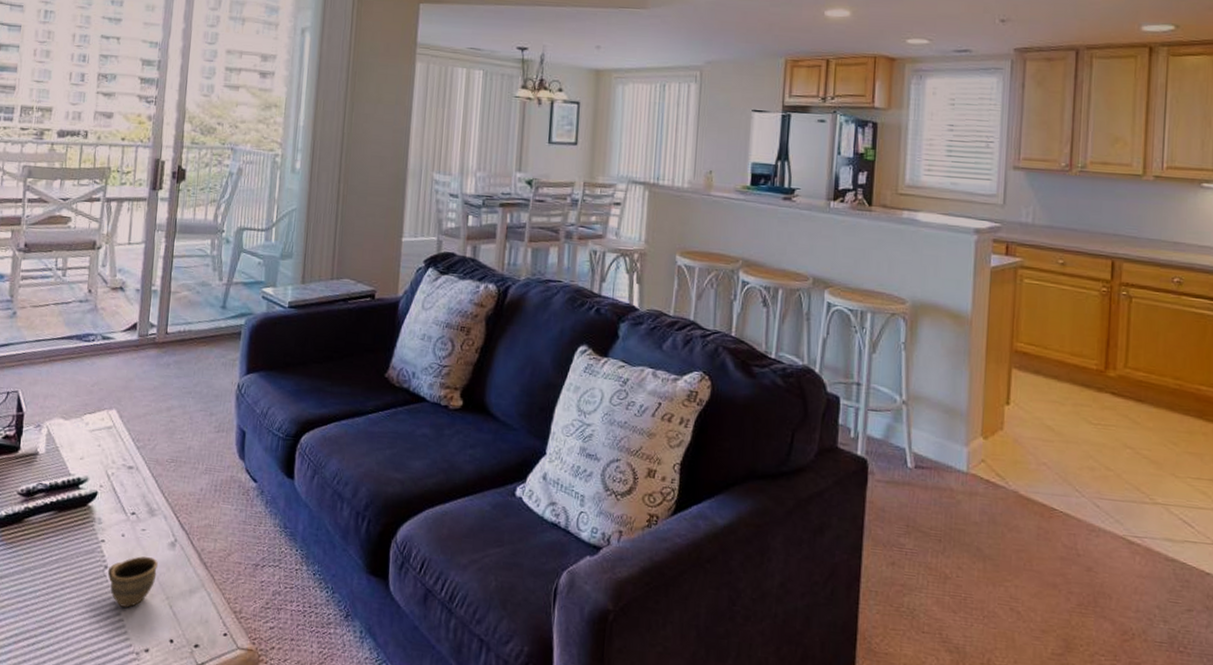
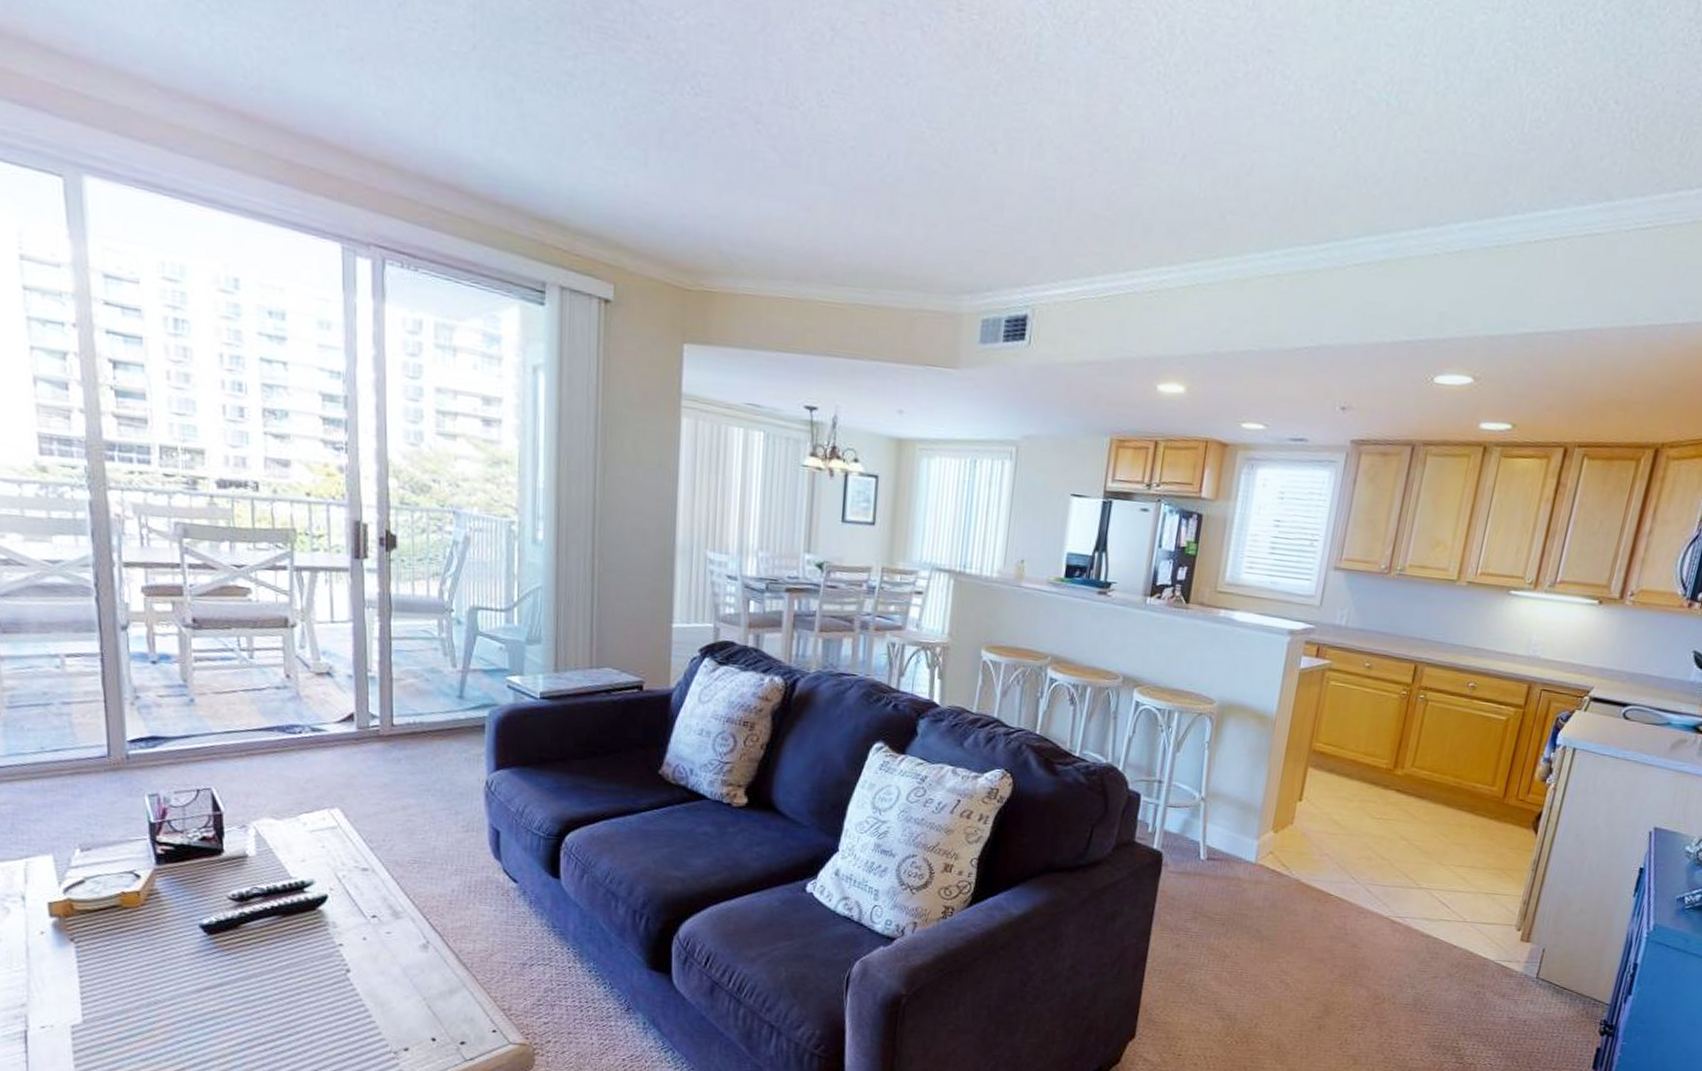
cup: present [107,556,158,608] -> none [350,959,409,1010]

